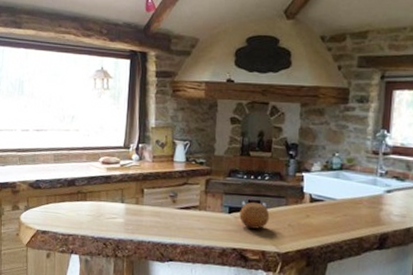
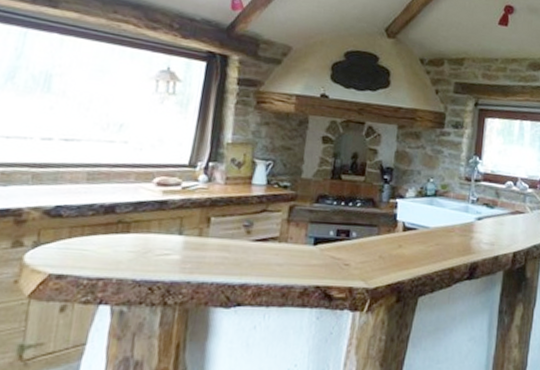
fruit: present [239,202,270,229] -> none [326,231,360,262]

